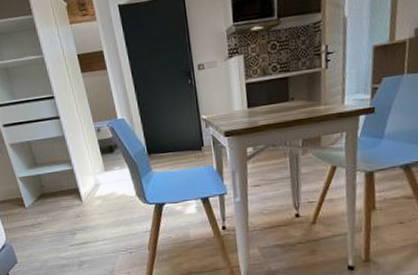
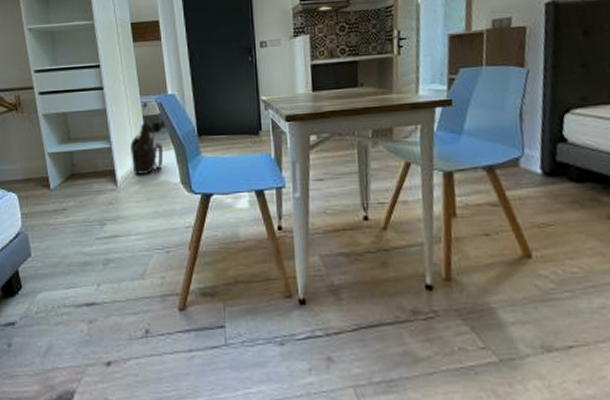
shoulder bag: none [89,144,120,191] -> present [131,121,164,174]

